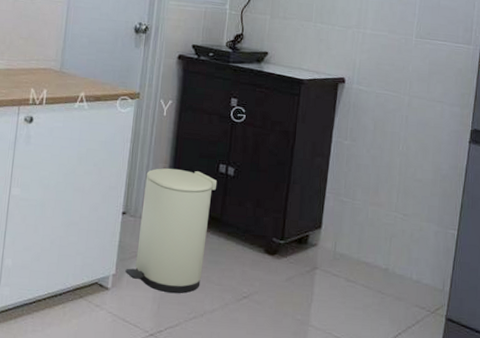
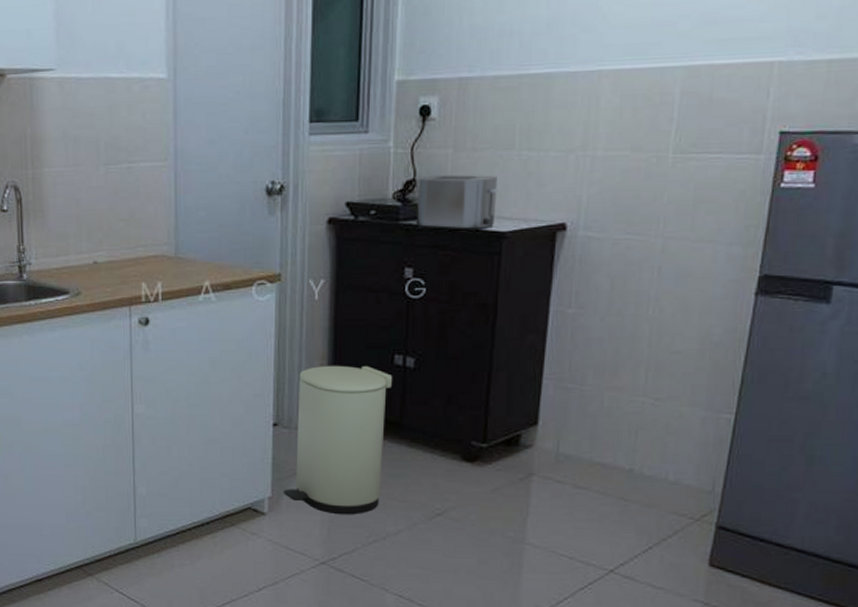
toaster: none [241,32,300,77] -> present [415,174,499,232]

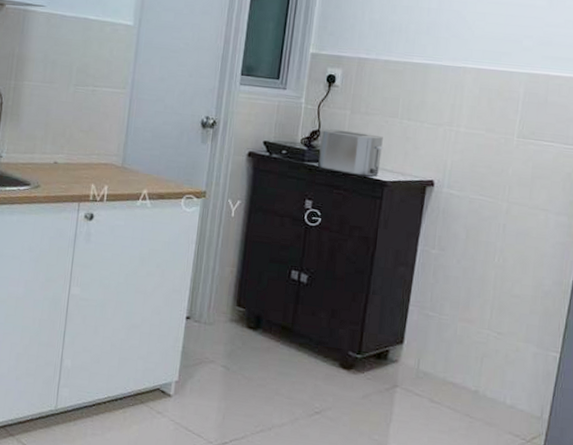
pedal bin: present [283,365,393,515] -> none [188,272,289,405]

